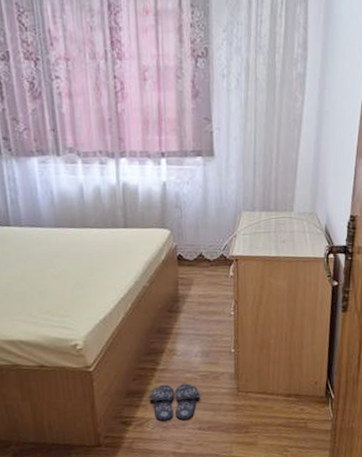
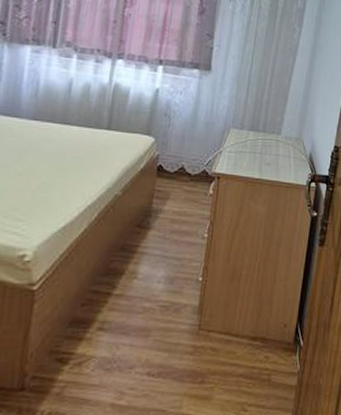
slippers: present [149,383,200,421] -> none [95,313,156,362]

